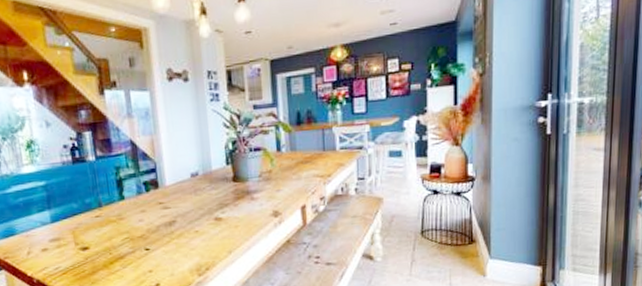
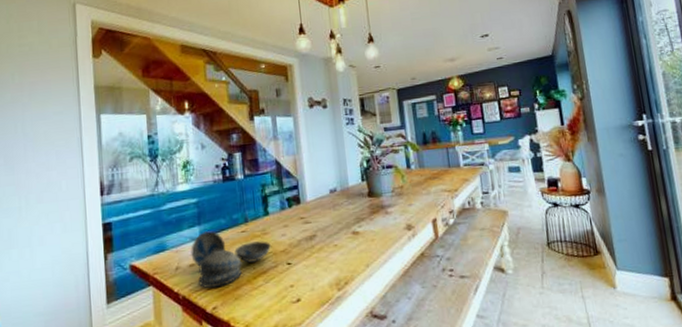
decorative bowl: none [42,215,128,273] -> present [191,231,271,289]

